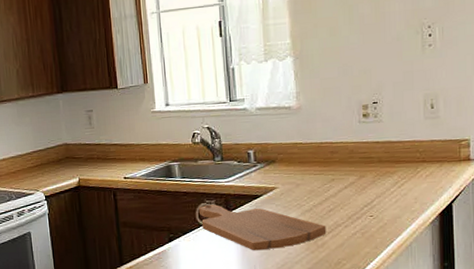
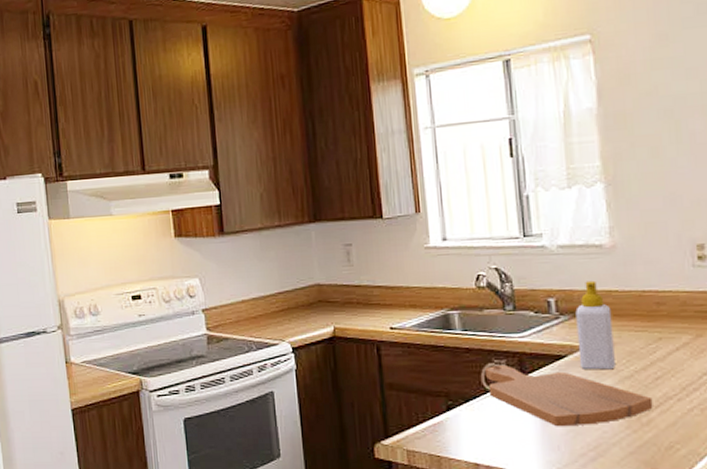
soap bottle: none [269,135,299,206] -> present [575,280,615,370]

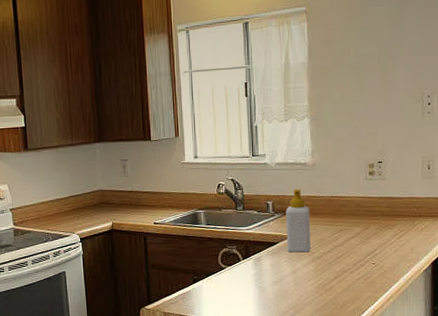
cutting board: present [484,366,653,427] -> none [221,250,334,293]

